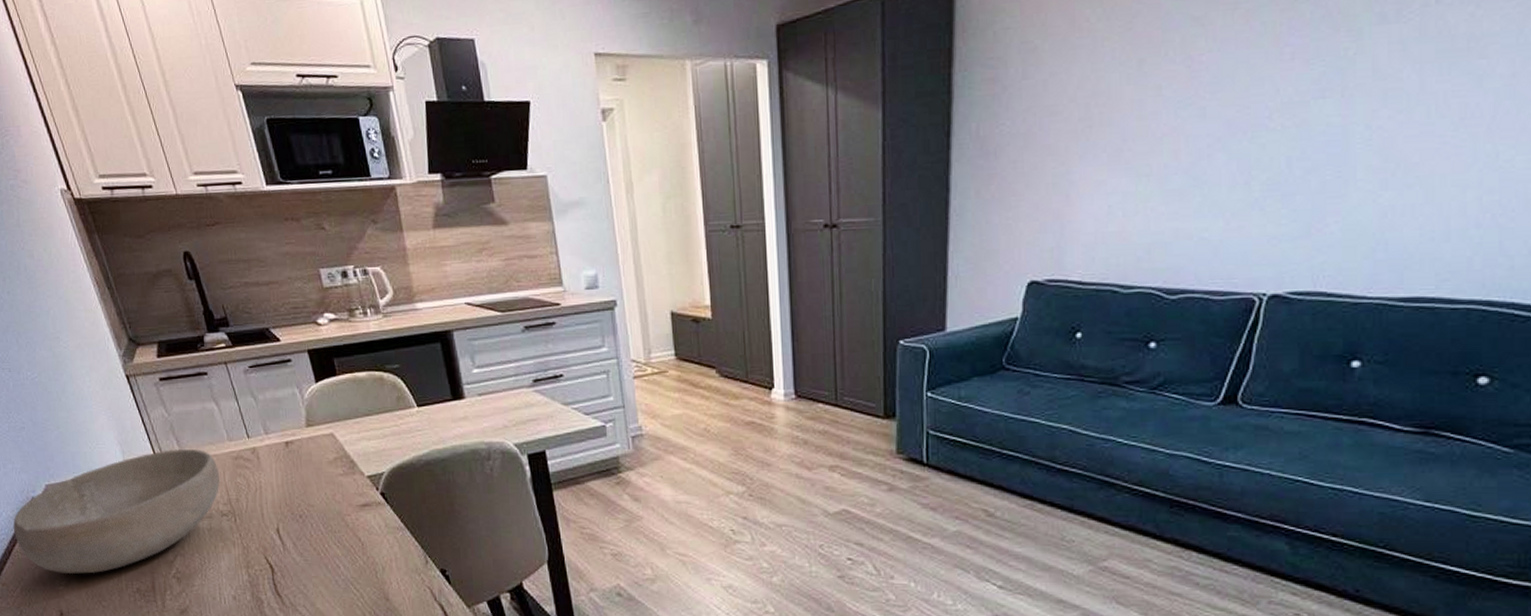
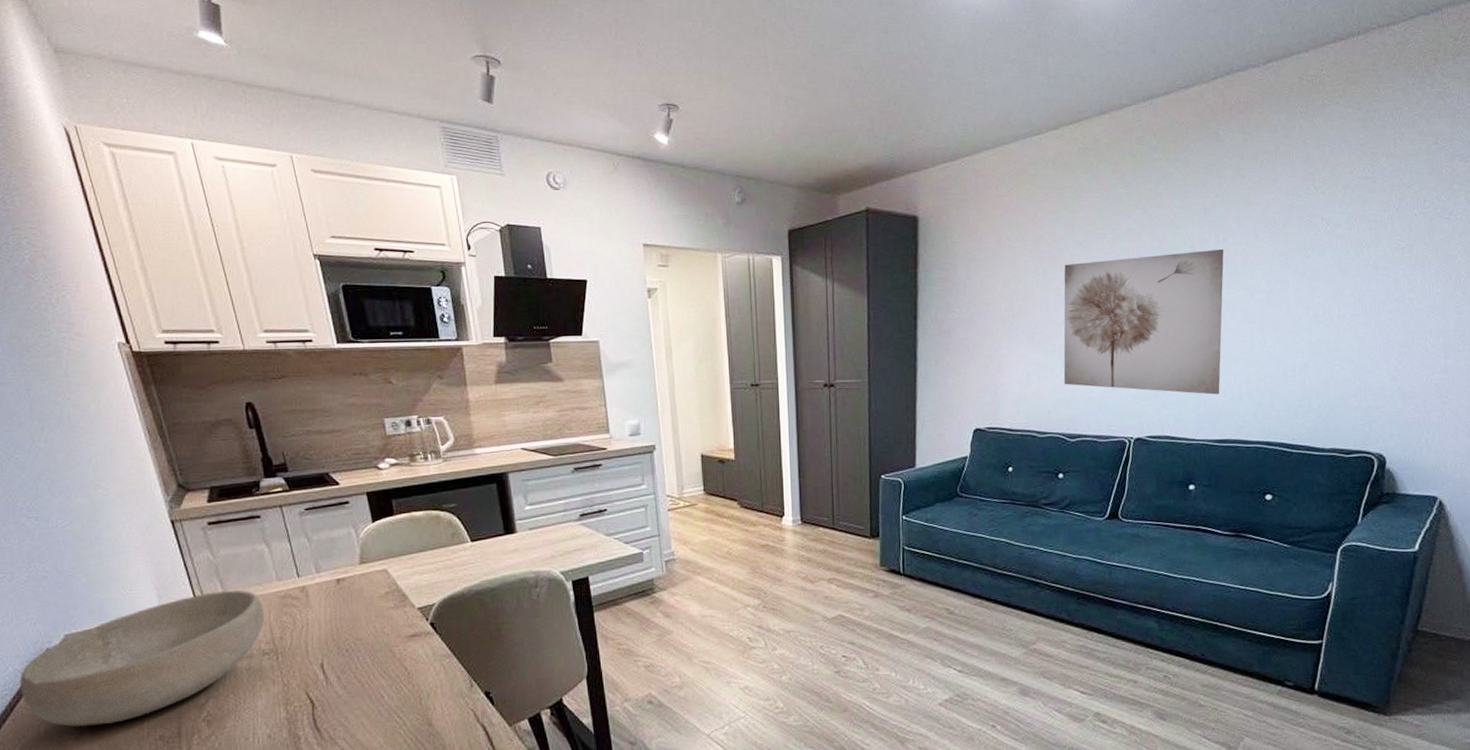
wall art: none [1163,14,1437,233] -> present [1063,248,1225,395]

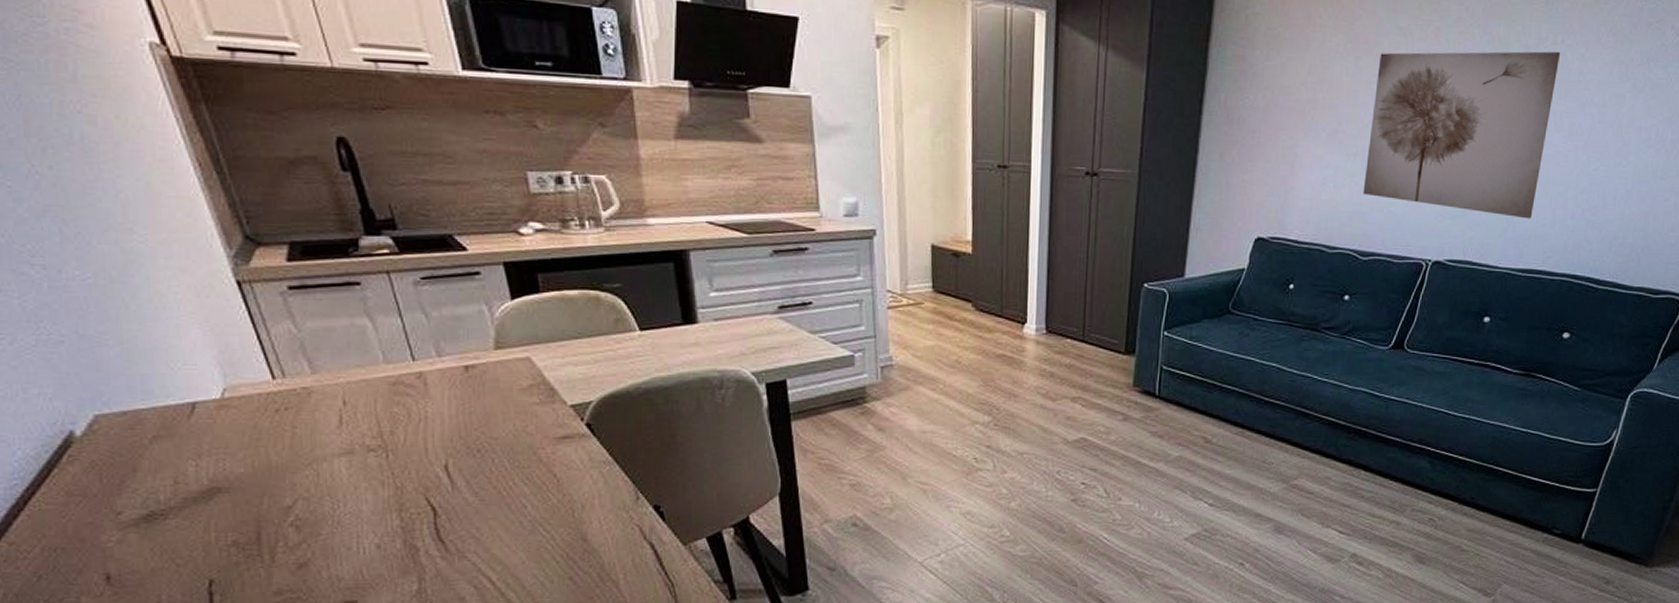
bowl: present [19,590,264,727] -> none [33,373,368,526]

